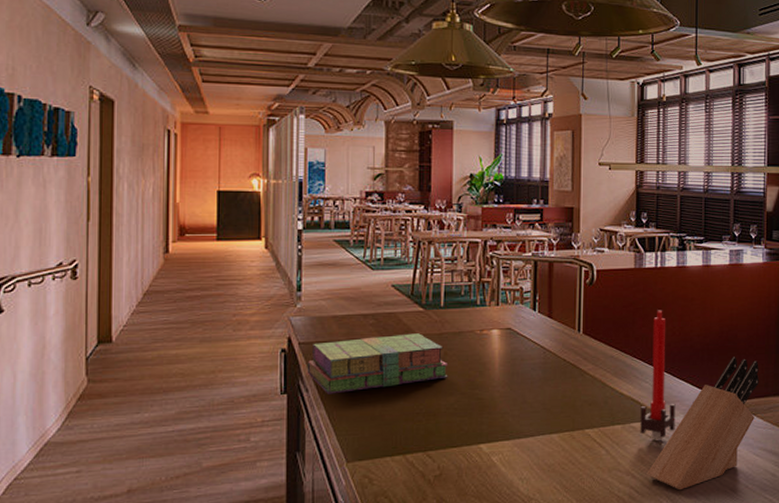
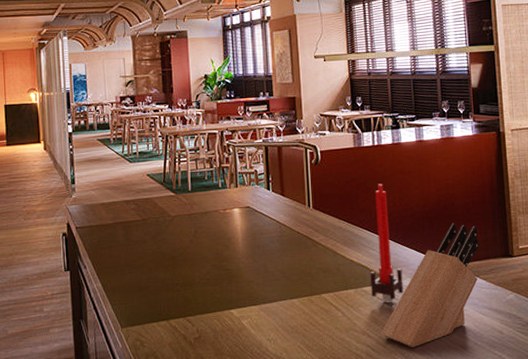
stack of books: present [307,333,449,394] -> none [83,215,200,270]

